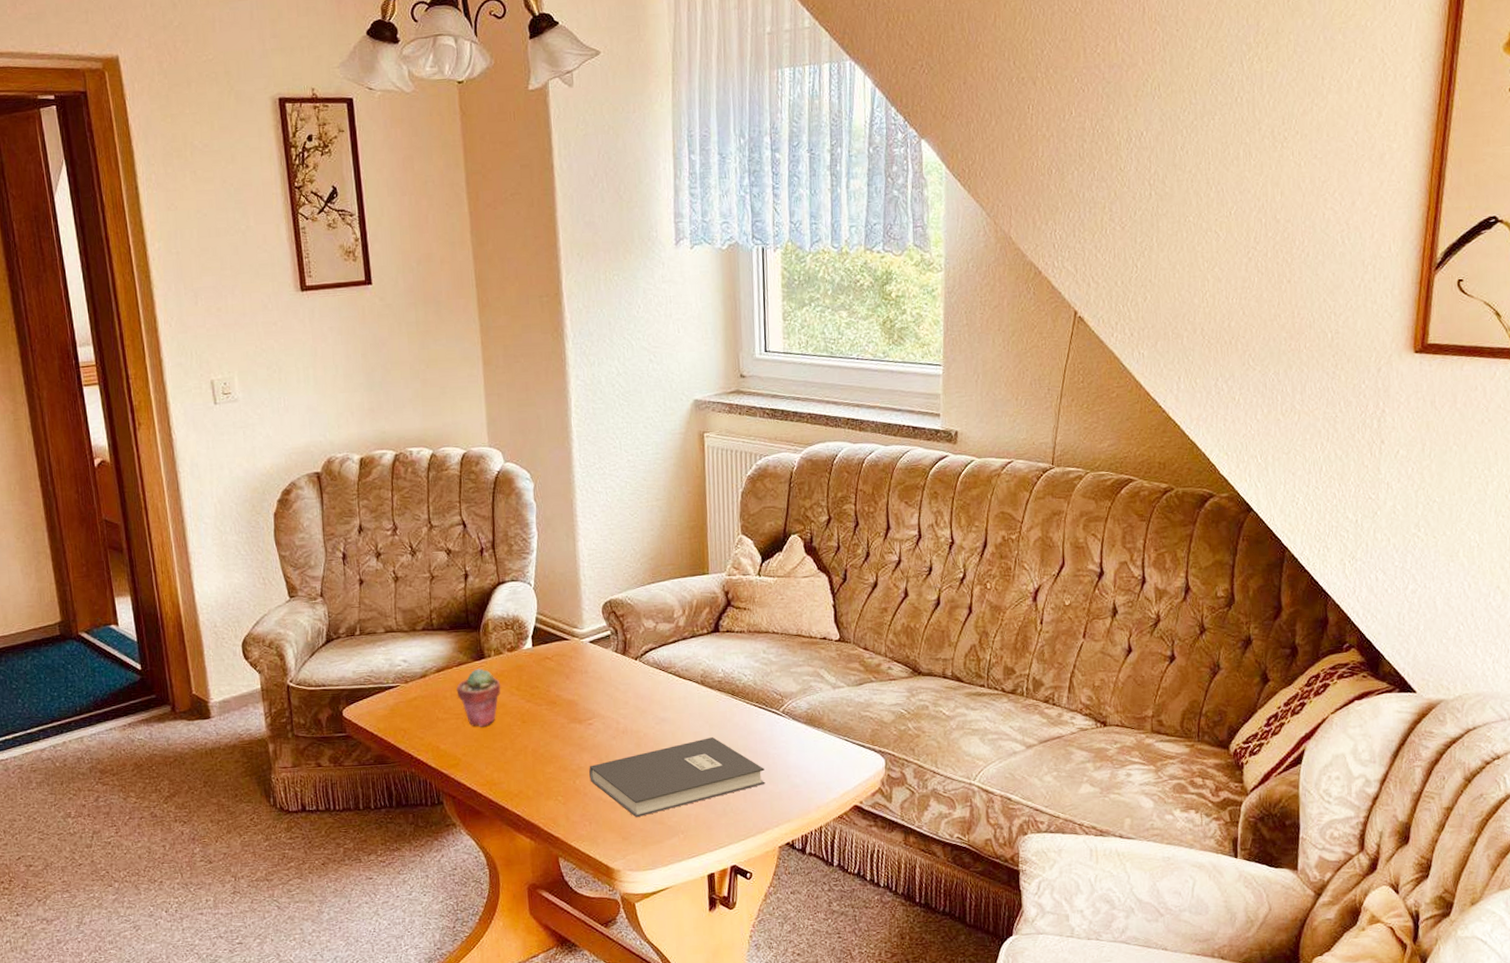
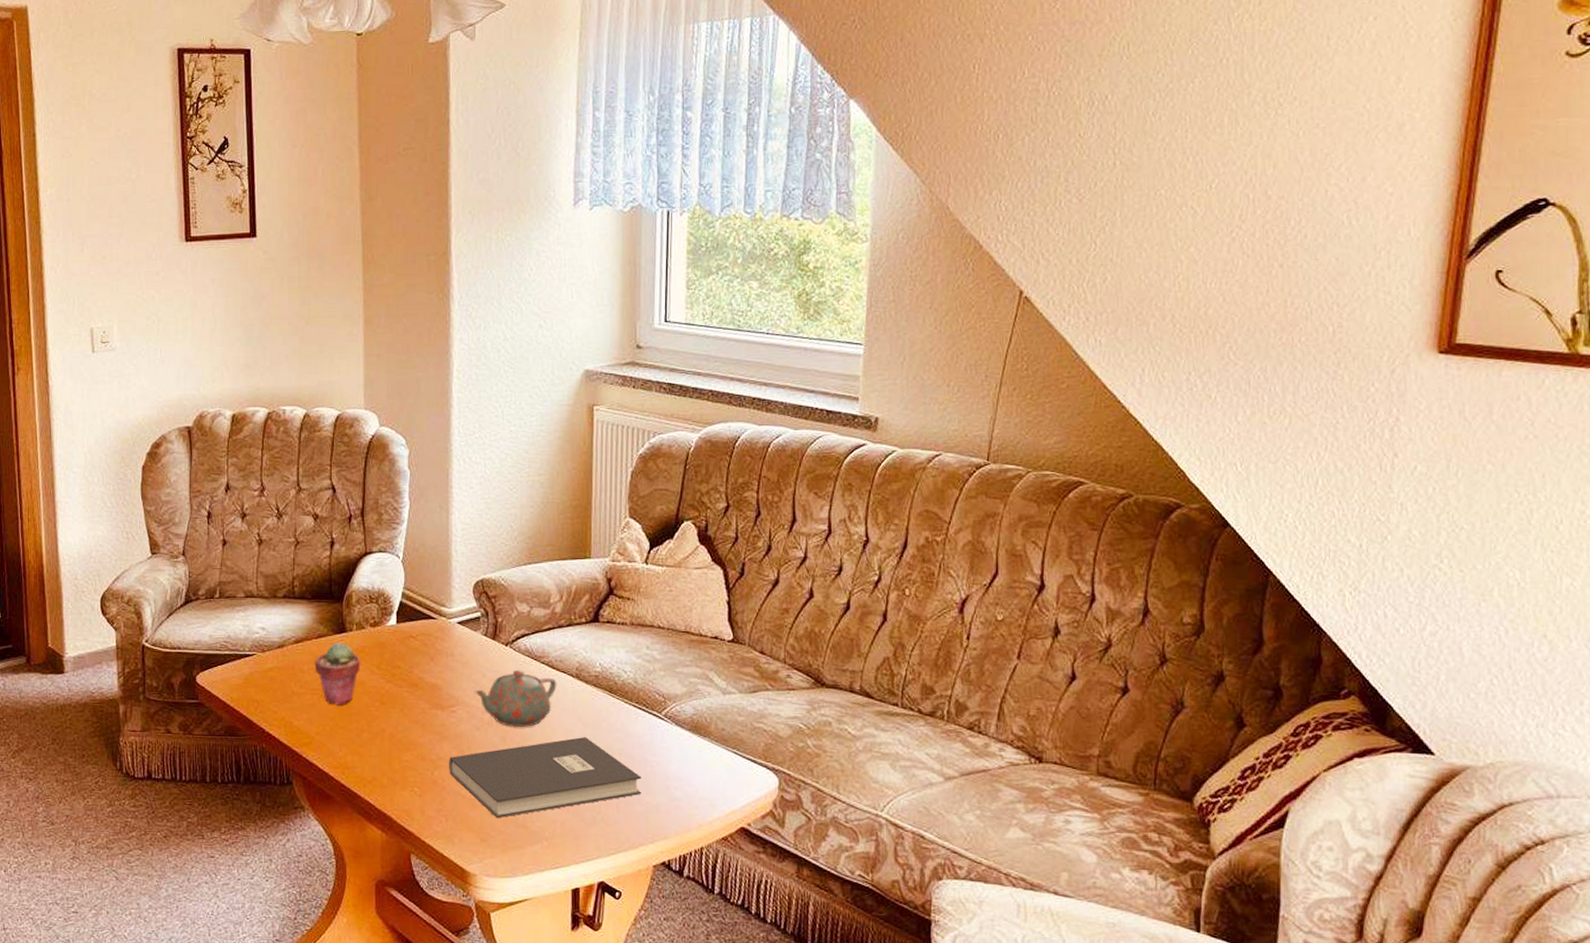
teapot: none [608,680,684,734] -> present [474,669,557,727]

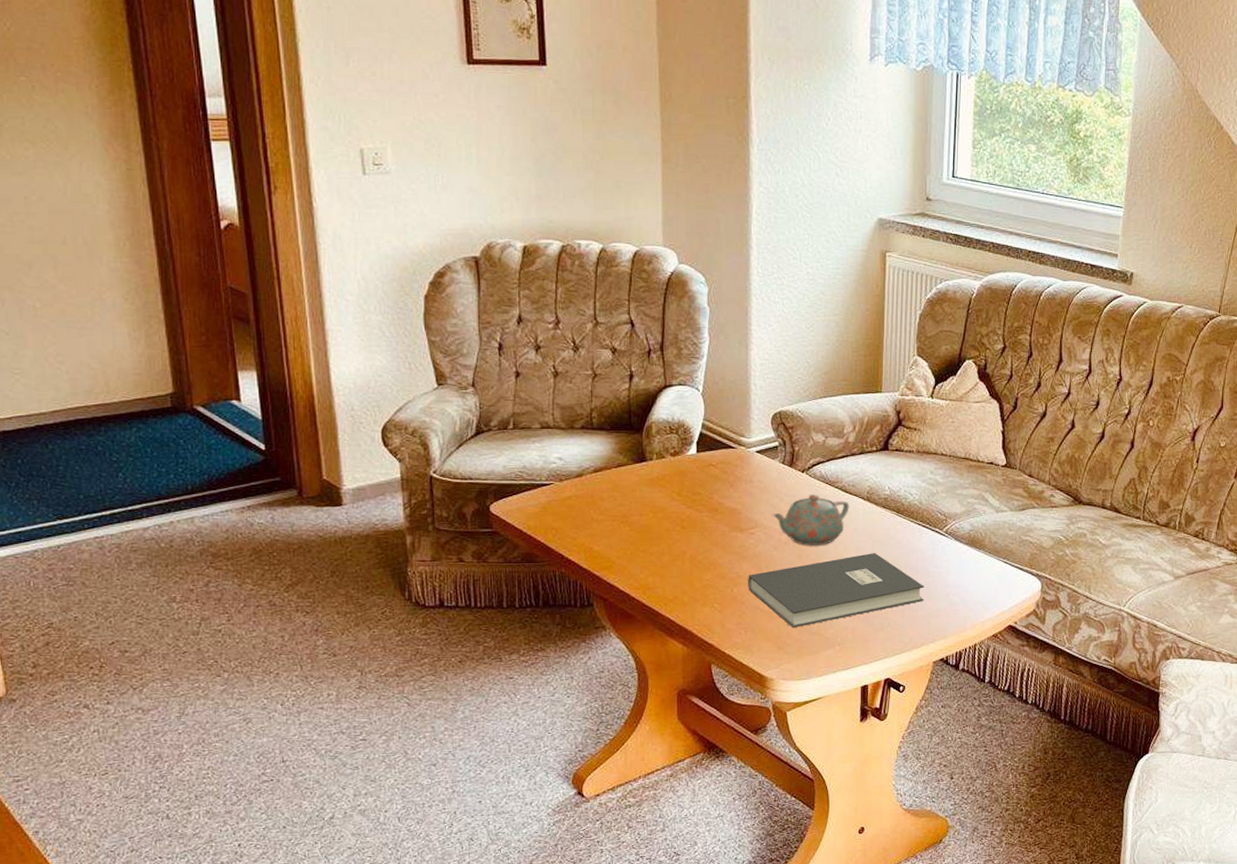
potted succulent: present [314,642,361,705] -> none [614,471,662,530]

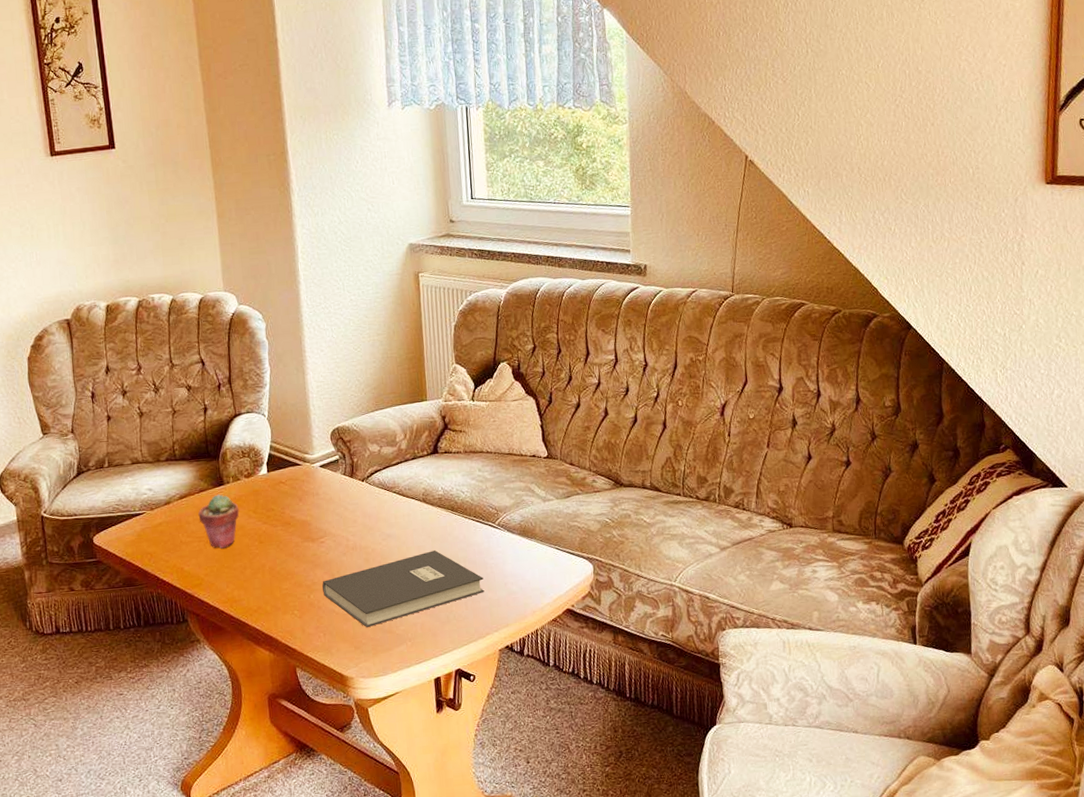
potted succulent: none [614,471,662,530] -> present [198,494,240,549]
teapot: present [772,493,850,546] -> none [338,500,408,549]

